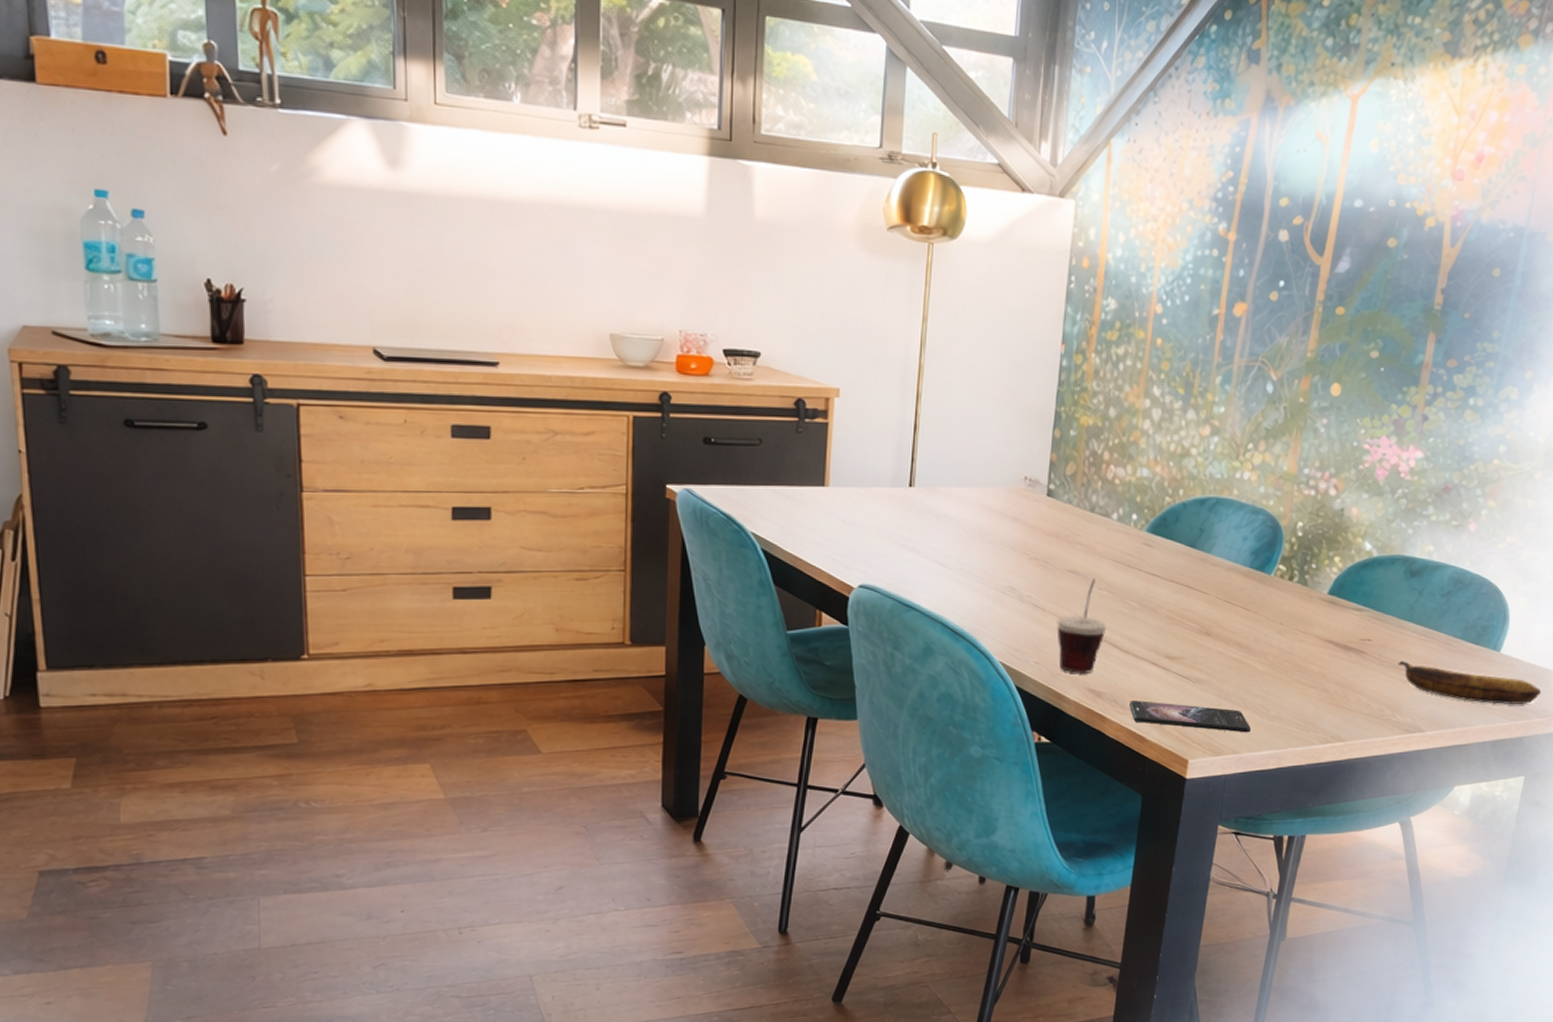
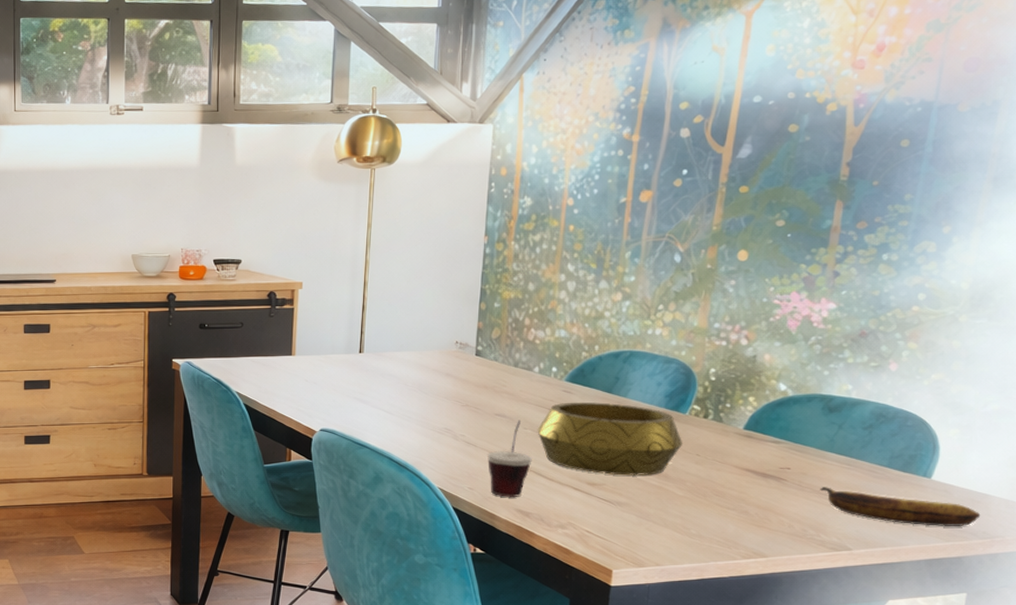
decorative bowl: none [1113,557,1267,647] -> present [537,402,683,475]
smartphone: present [1128,701,1250,733] -> none [554,520,672,548]

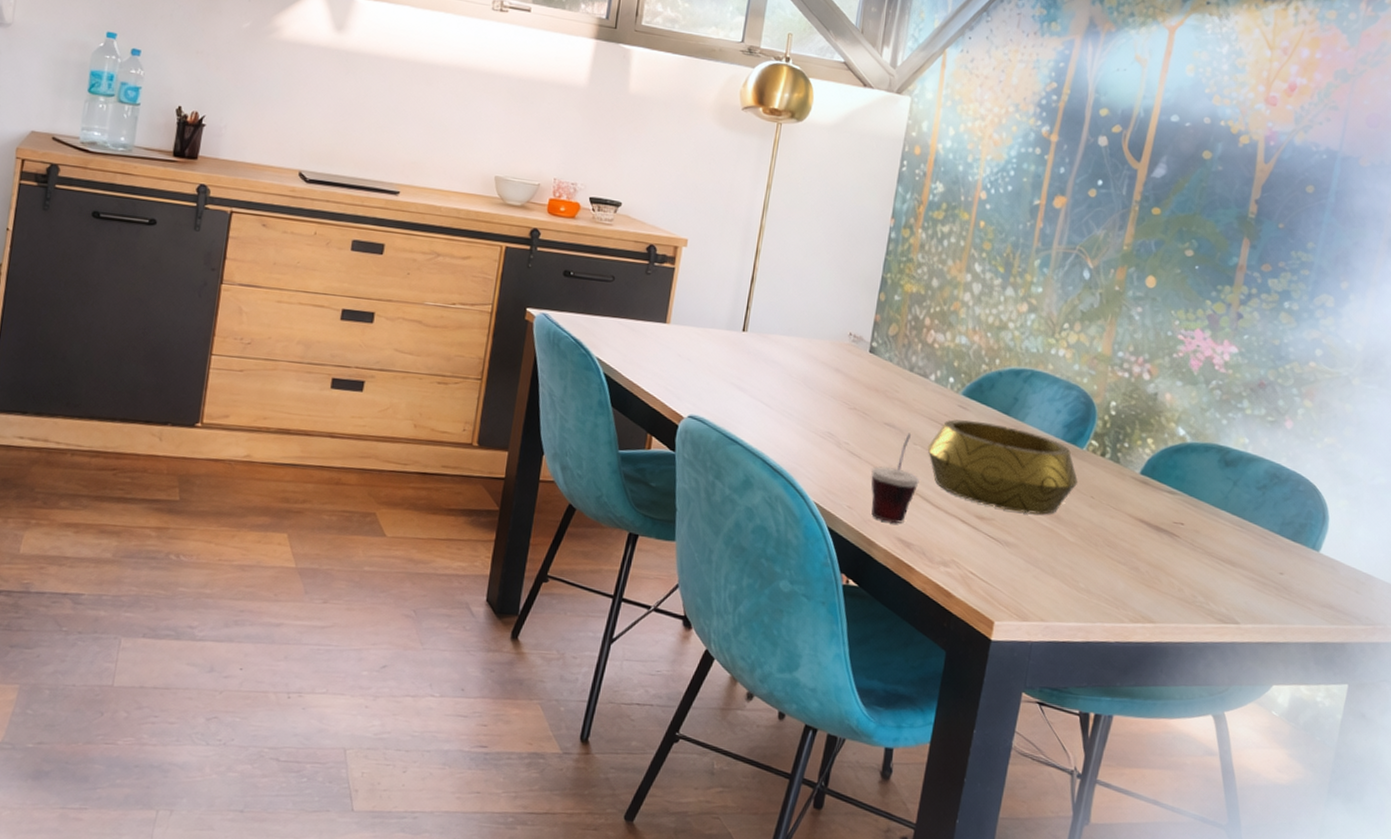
banana: present [820,487,981,526] -> none [1212,549,1365,609]

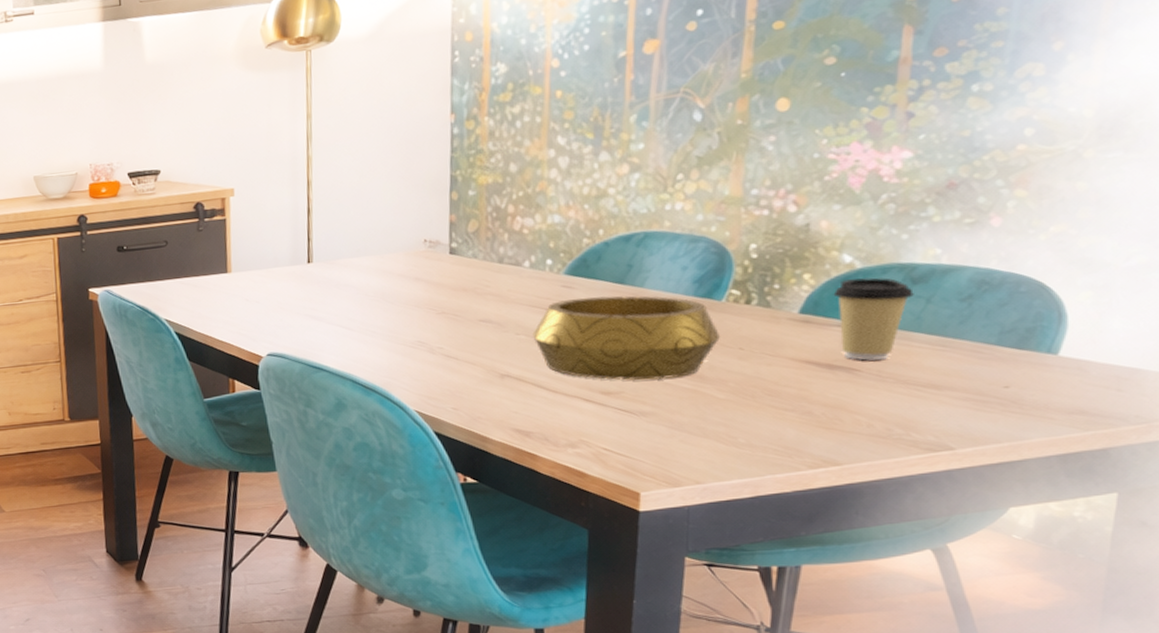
cup: present [871,433,920,524] -> none [473,324,529,416]
coffee cup: none [1167,451,1226,530] -> present [833,277,914,361]

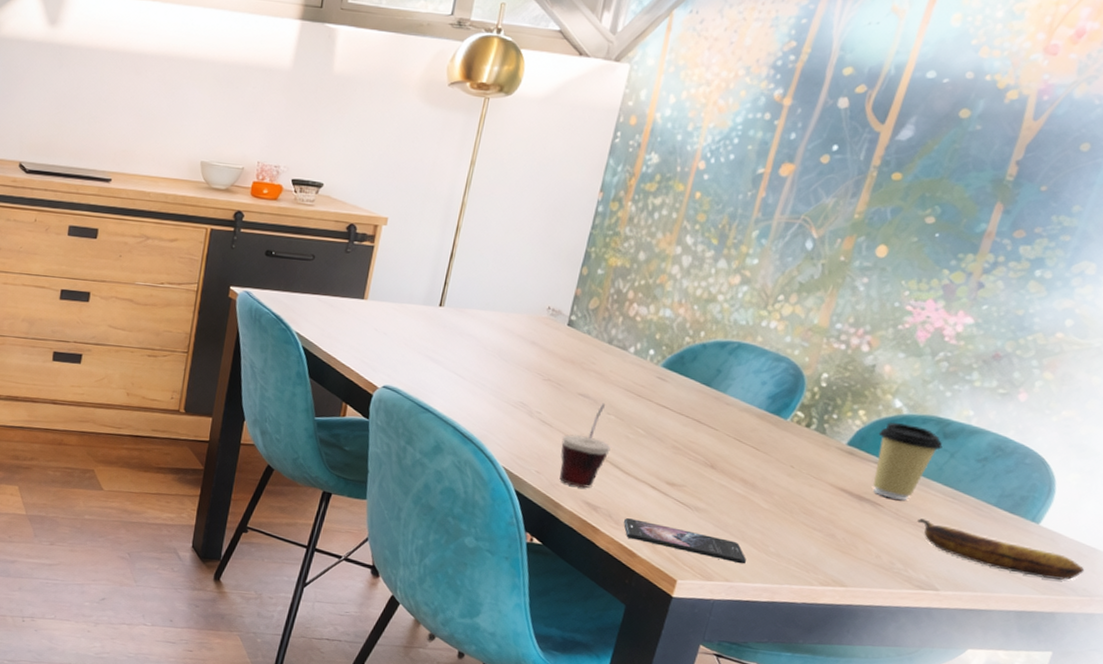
cup: none [473,324,529,416] -> present [559,403,611,488]
decorative bowl: present [532,295,721,380] -> none [621,390,779,482]
smartphone: none [562,437,714,463] -> present [623,518,746,565]
banana: none [906,375,1131,414] -> present [917,518,1085,580]

